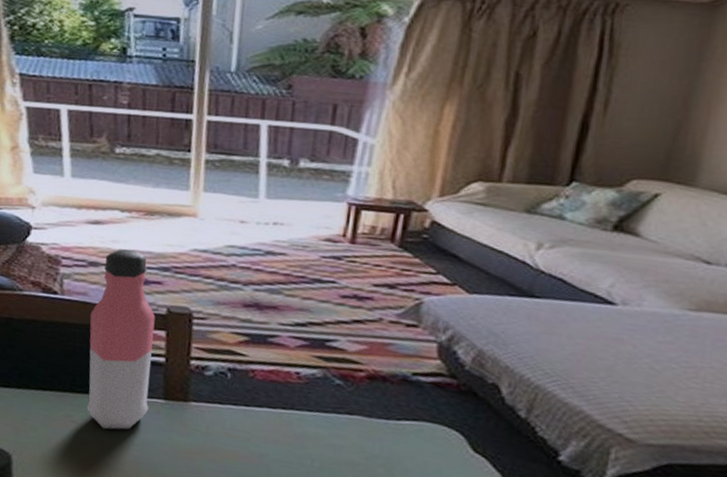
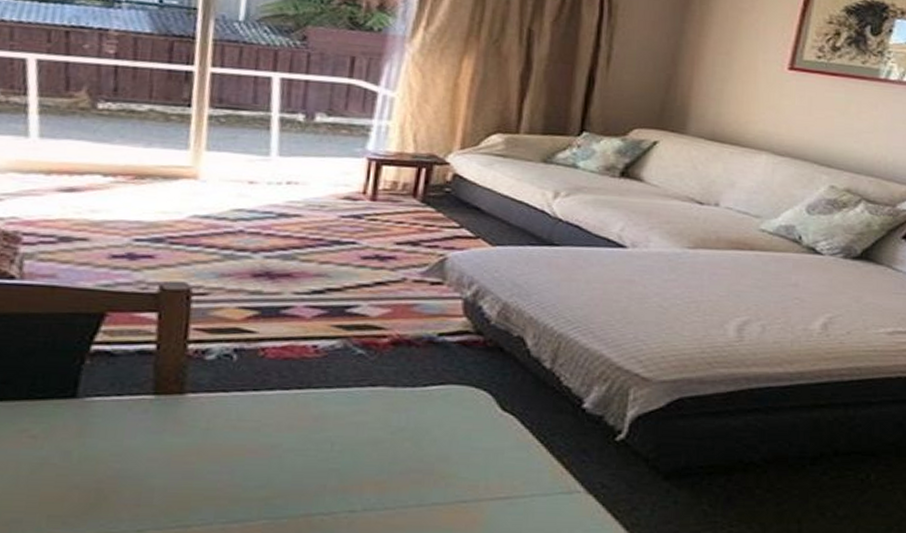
water bottle: present [86,249,156,430] -> none [50,219,145,441]

